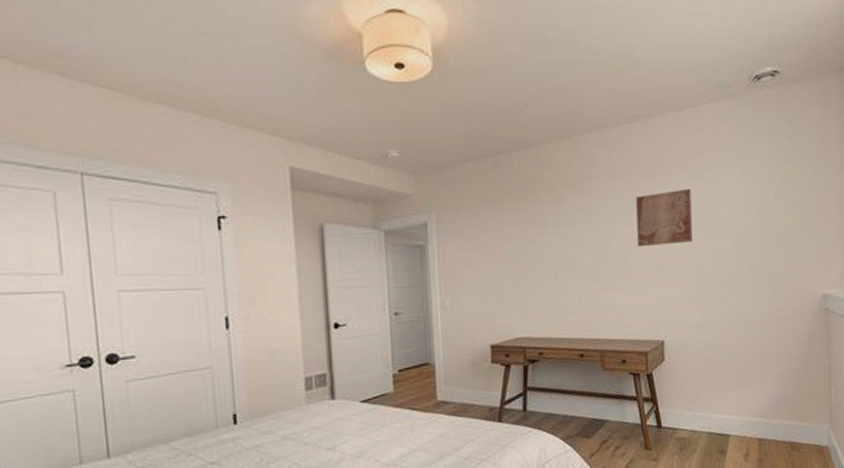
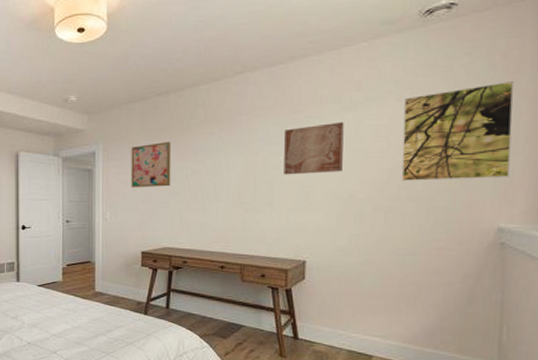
wall art: none [471,210,520,268] -> present [131,142,172,188]
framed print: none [742,152,828,250] -> present [401,81,514,181]

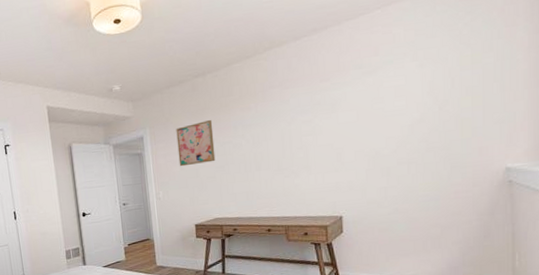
wall art: present [284,121,344,175] -> none [314,85,368,140]
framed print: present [401,81,514,181] -> none [418,34,512,134]

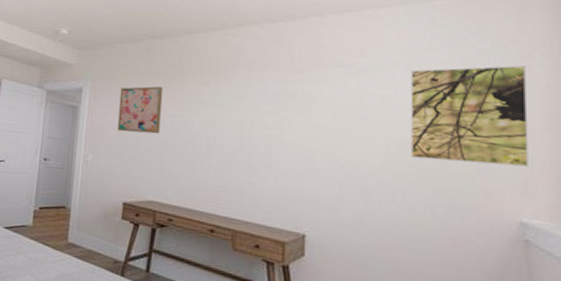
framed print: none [418,34,512,134] -> present [410,65,528,167]

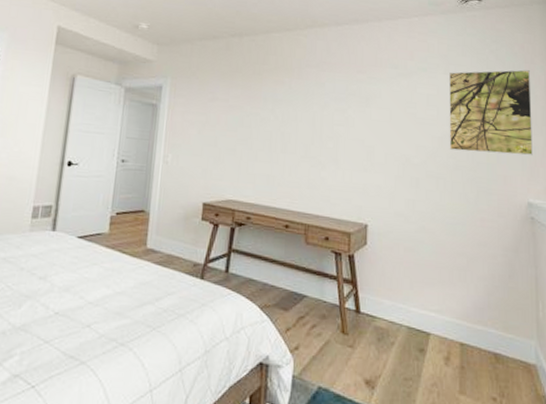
wall art: present [117,86,164,134] -> none [197,84,242,133]

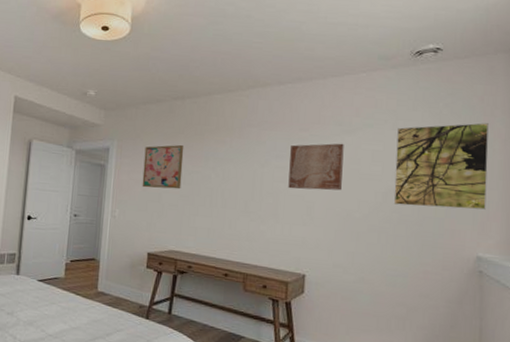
wall art: none [197,84,242,133] -> present [142,145,184,190]
wall art: none [348,86,401,135] -> present [288,143,344,191]

